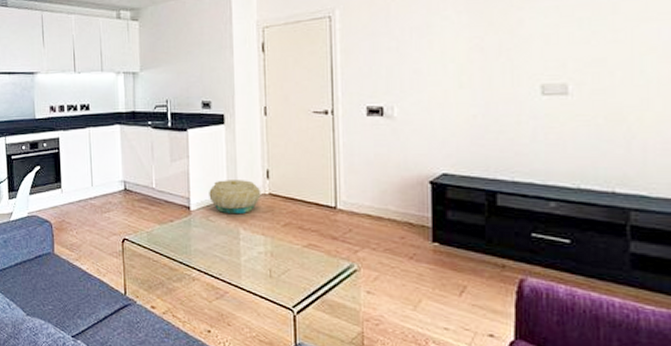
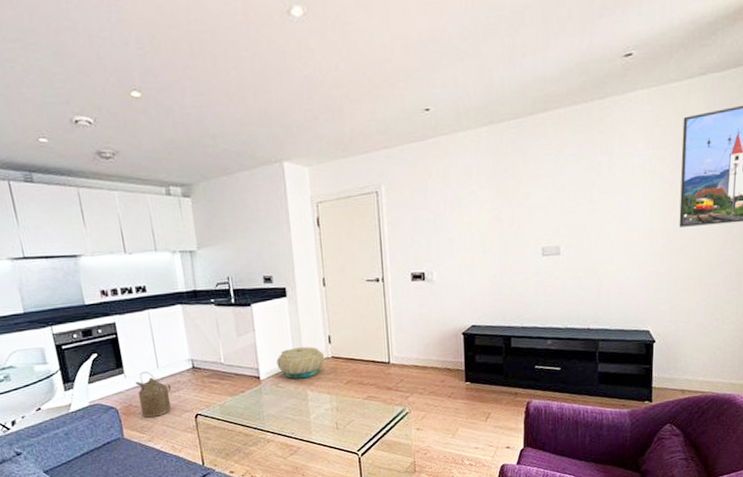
watering can: none [71,189,102,236] -> present [136,372,171,418]

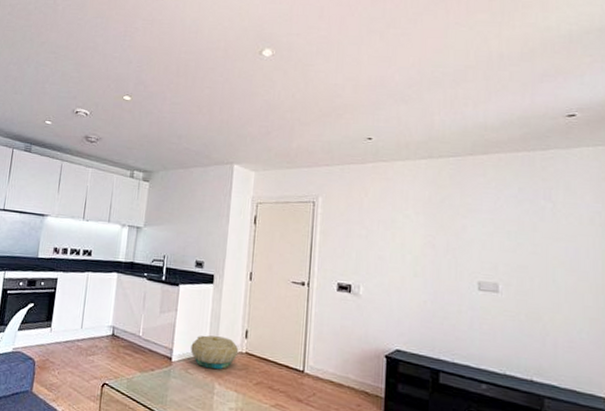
watering can: present [136,372,171,418] -> none [54,330,88,377]

